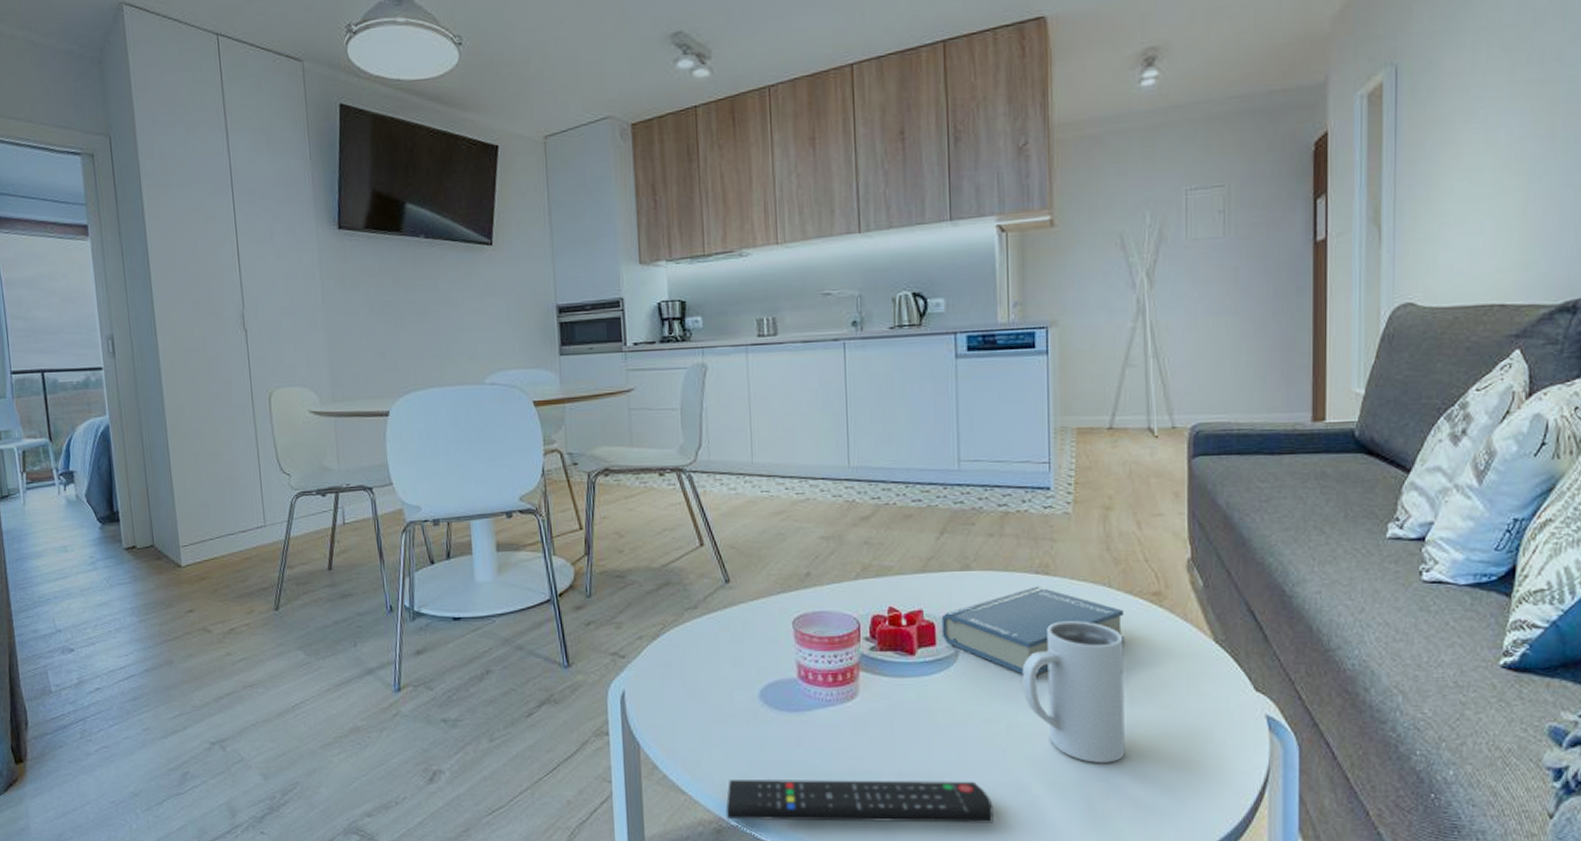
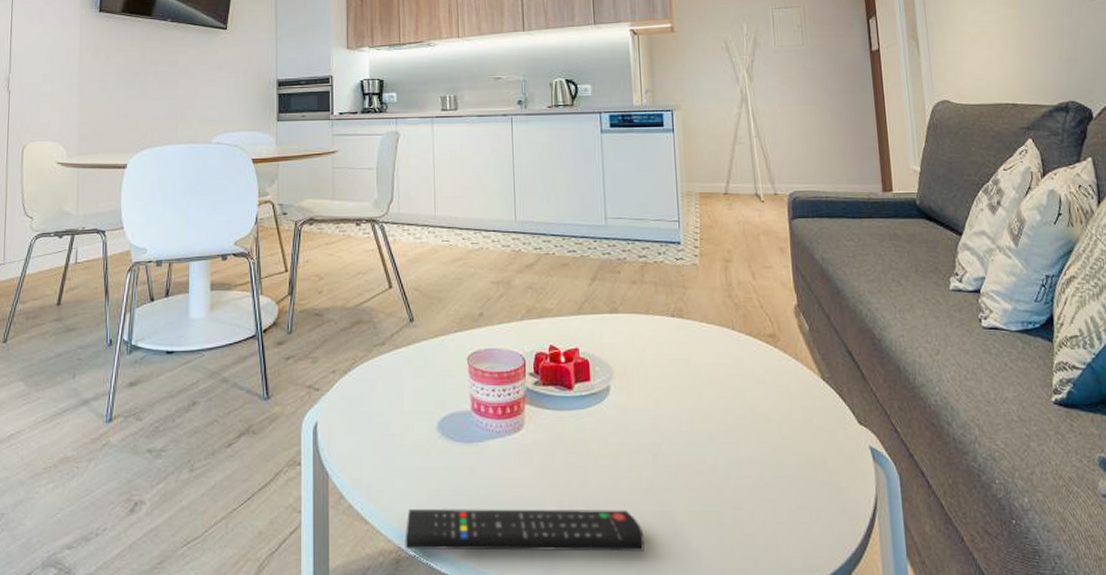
hardback book: present [941,586,1125,675] -> none [594,328,749,408]
mug: present [1022,621,1125,763] -> none [664,359,755,492]

